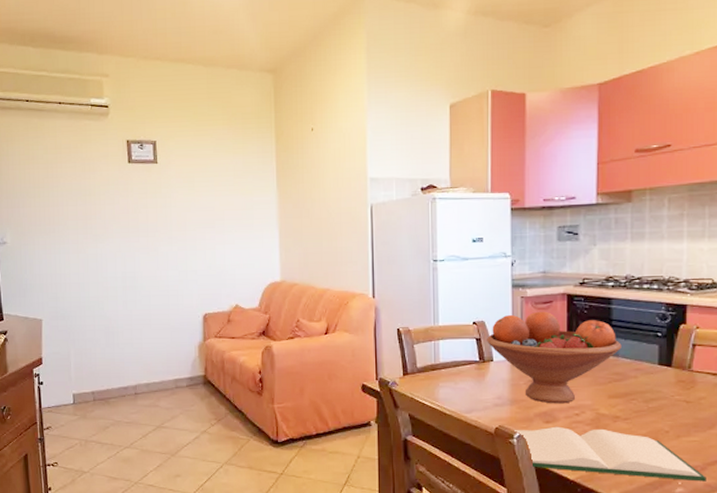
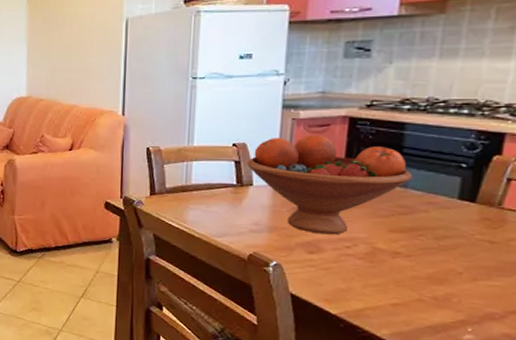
hardback book: present [515,426,706,482] -> none [271,257,506,331]

